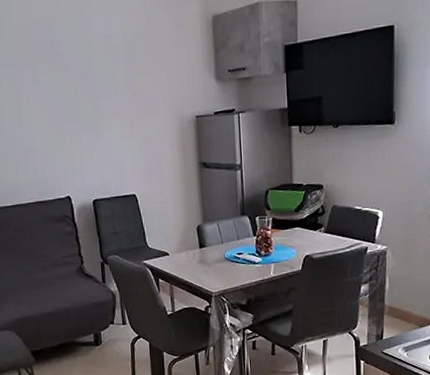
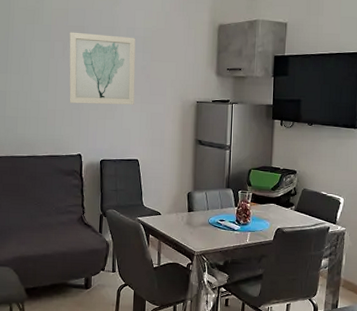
wall art: none [37,47,123,138] -> present [69,32,136,105]

